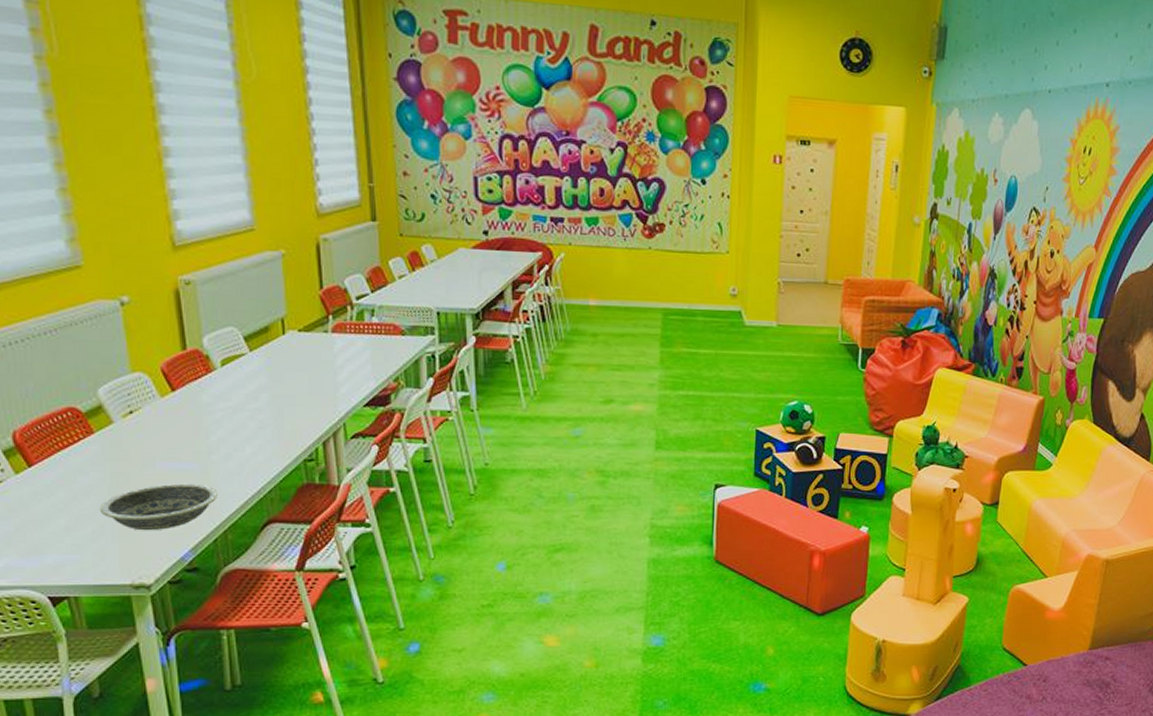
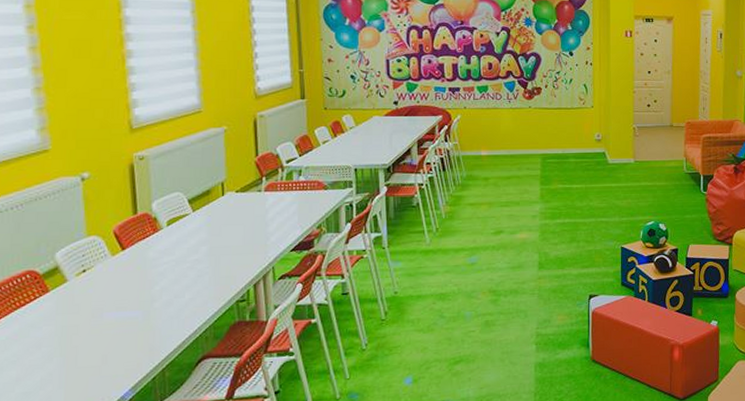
bowl: present [99,483,218,531] -> none [49,329,158,375]

